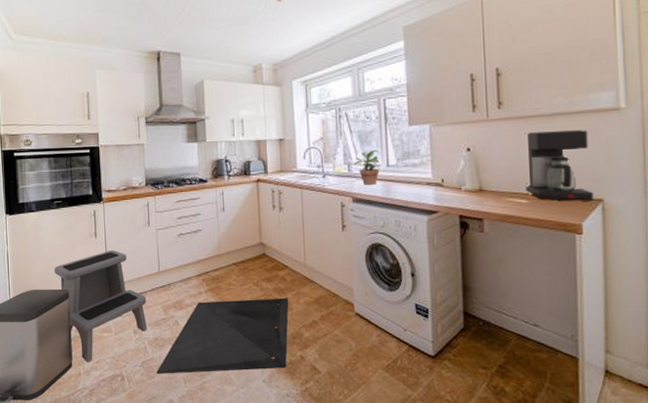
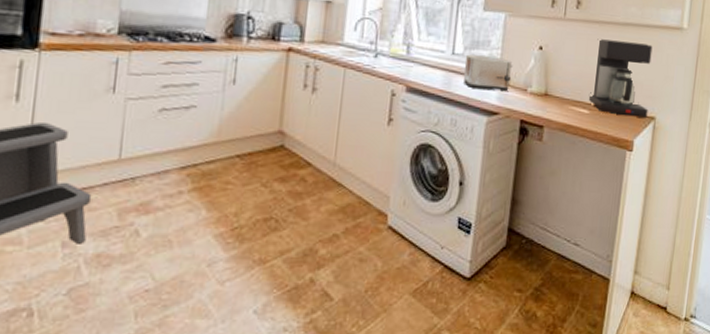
door mat: present [156,298,289,374] -> none [90,203,306,306]
potted plant: present [353,149,381,186] -> none [414,32,445,75]
toaster: none [399,163,444,194] -> present [463,54,513,92]

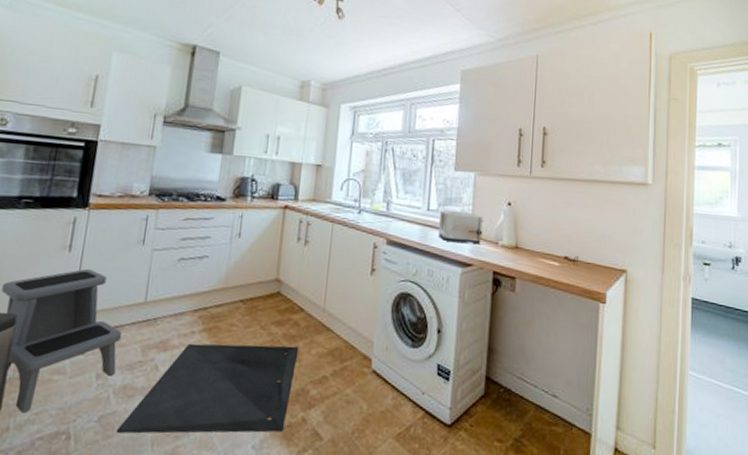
door mat: none [90,203,306,306] -> present [116,343,299,433]
coffee maker: present [588,39,653,118] -> none [558,195,619,271]

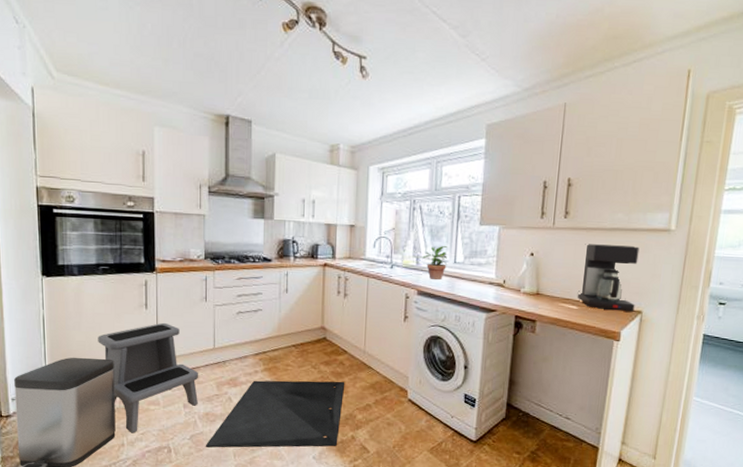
potted plant: none [393,190,421,229] -> present [422,245,448,281]
toaster: present [438,210,484,245] -> none [464,262,507,293]
coffee maker: none [558,195,619,271] -> present [577,244,640,312]

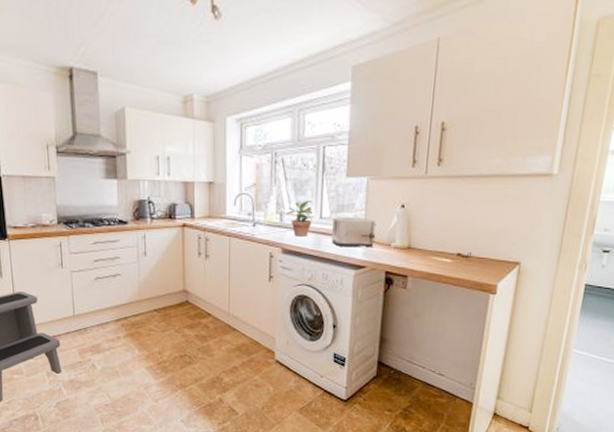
door mat: present [205,380,345,448] -> none [72,344,210,414]
toaster: none [464,262,507,293] -> present [331,217,377,248]
coffee maker: present [577,244,640,312] -> none [451,193,519,263]

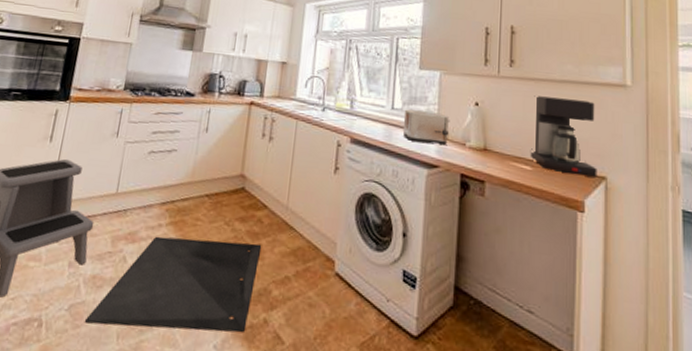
door mat: none [72,344,210,414] -> present [84,236,262,332]
potted plant: present [286,200,313,238] -> none [357,89,385,128]
coffee maker: none [451,193,519,263] -> present [530,95,597,177]

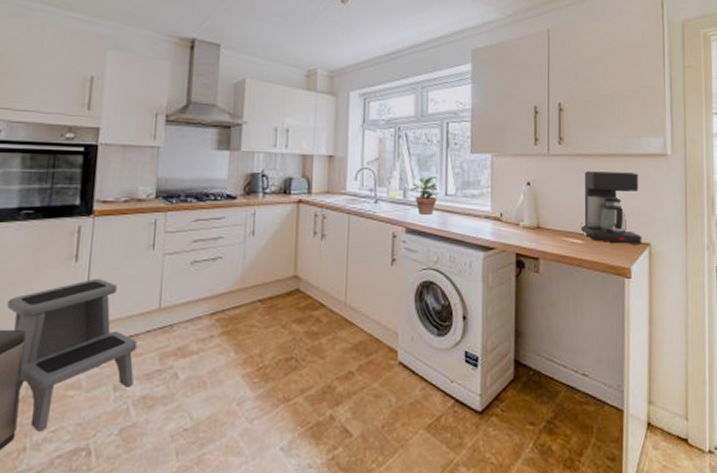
door mat: present [84,236,262,332] -> none [138,343,322,445]
potted plant: none [357,89,385,128] -> present [410,176,438,216]
toaster: present [402,109,450,146] -> none [457,194,503,227]

